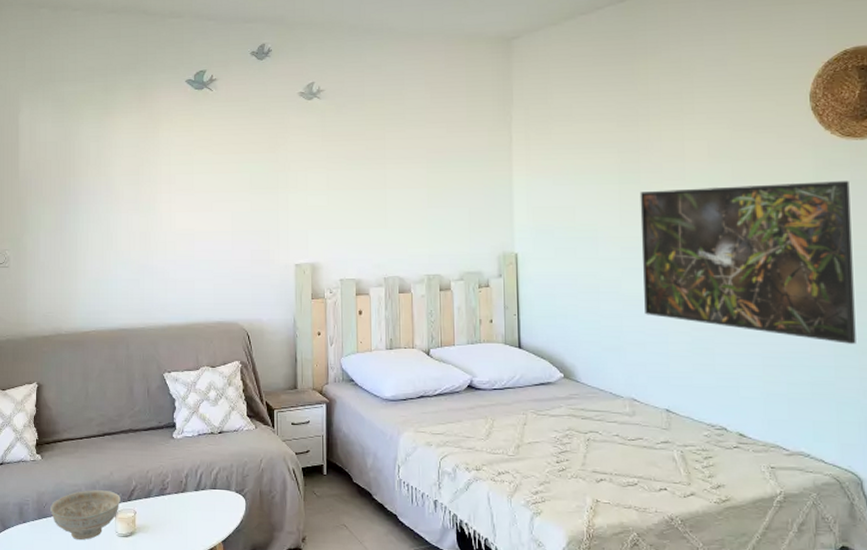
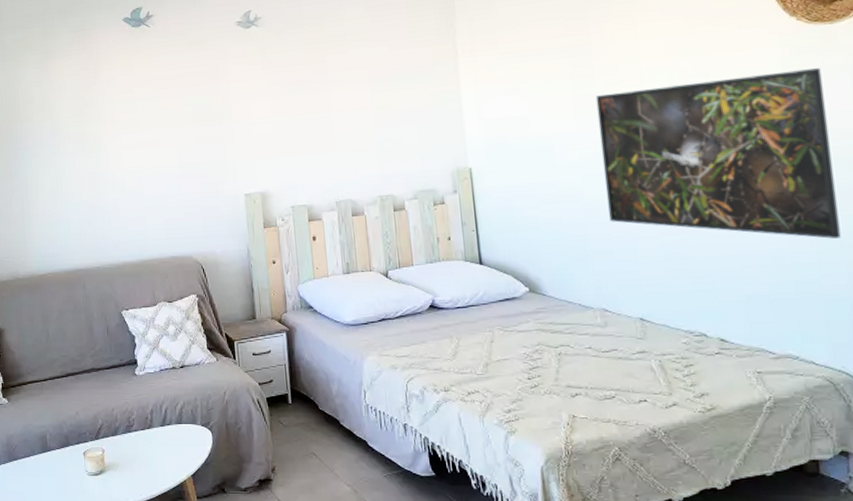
decorative bowl: present [50,489,121,540] -> none [20,429,88,480]

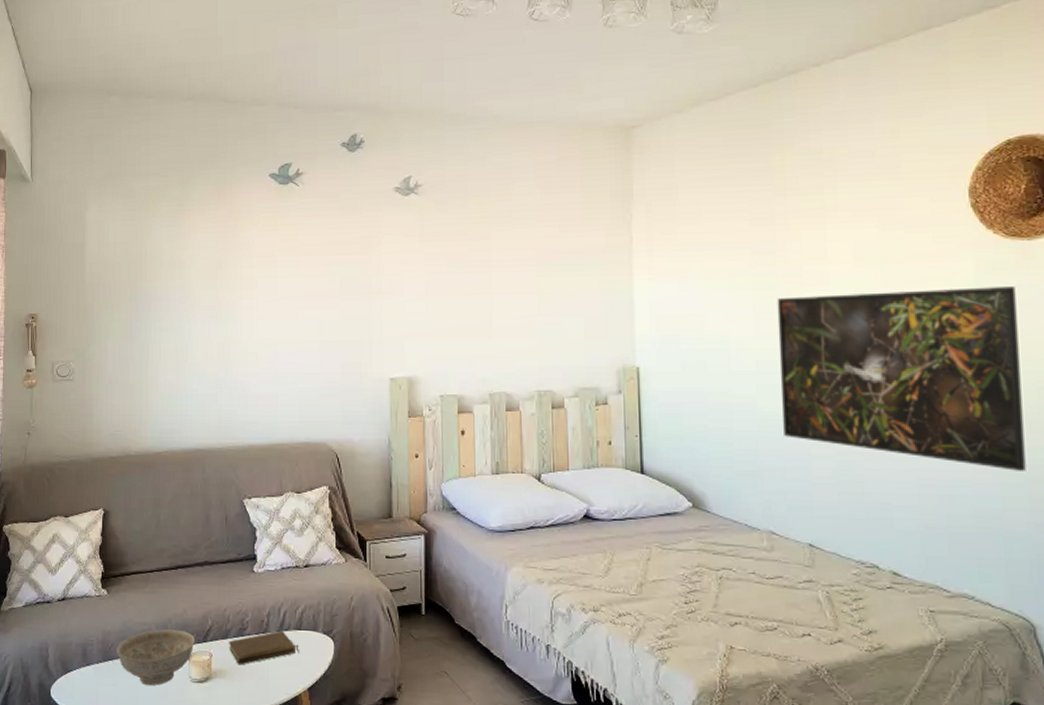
decorative bowl: none [20,429,88,480] -> present [117,628,195,686]
book: none [117,425,182,458] -> present [228,630,299,665]

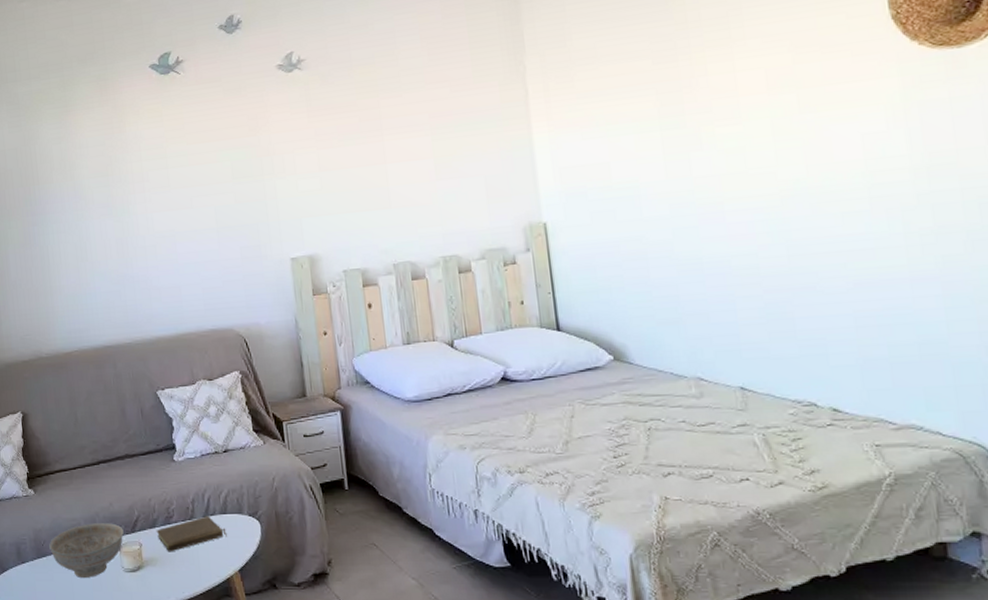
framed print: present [777,287,1026,471] -> none [686,99,971,293]

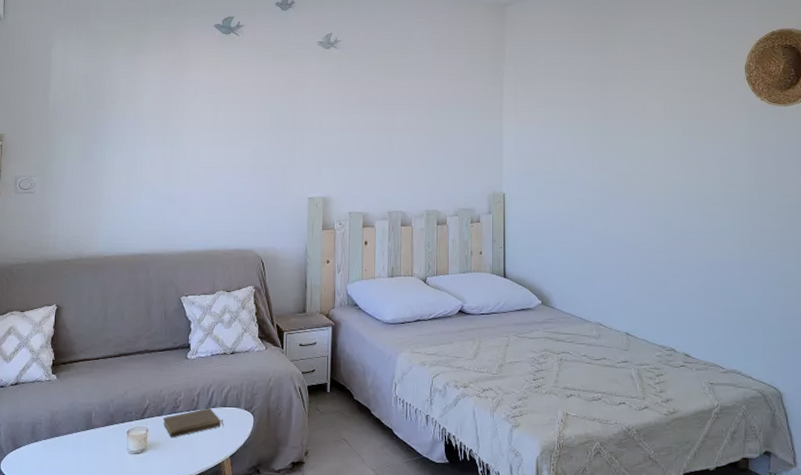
decorative bowl: present [49,522,124,577] -> none [63,408,134,457]

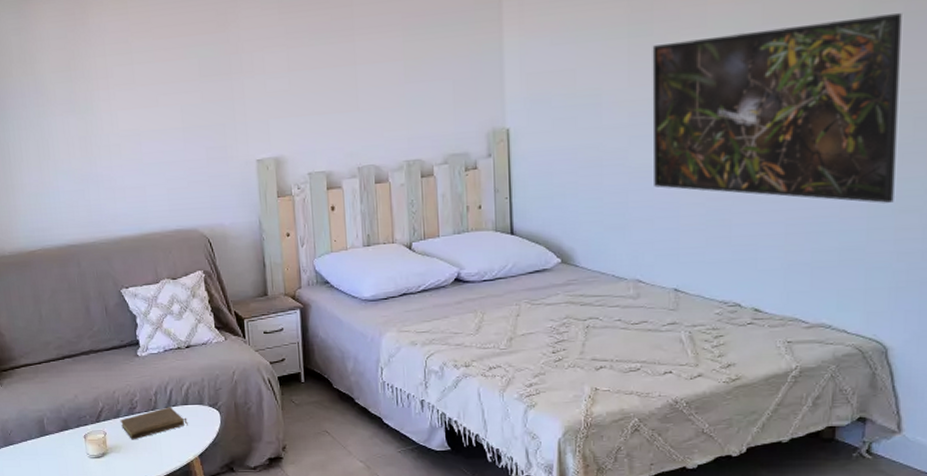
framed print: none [608,140,778,278] -> present [652,13,902,203]

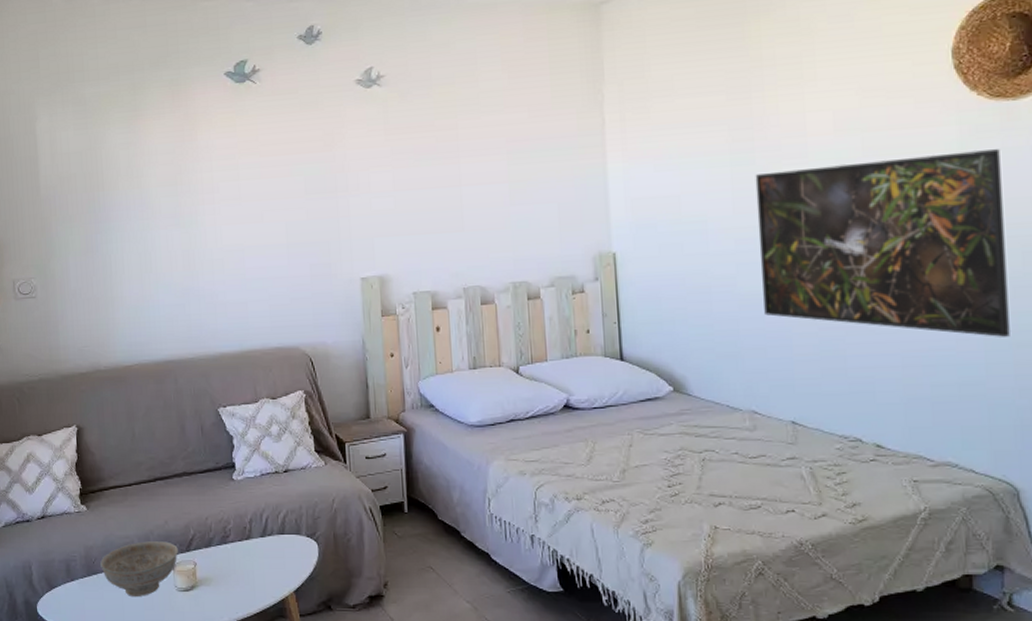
decorative bowl: none [16,413,89,464] -> present [100,540,178,596]
book: present [120,407,188,440] -> none [211,536,284,572]

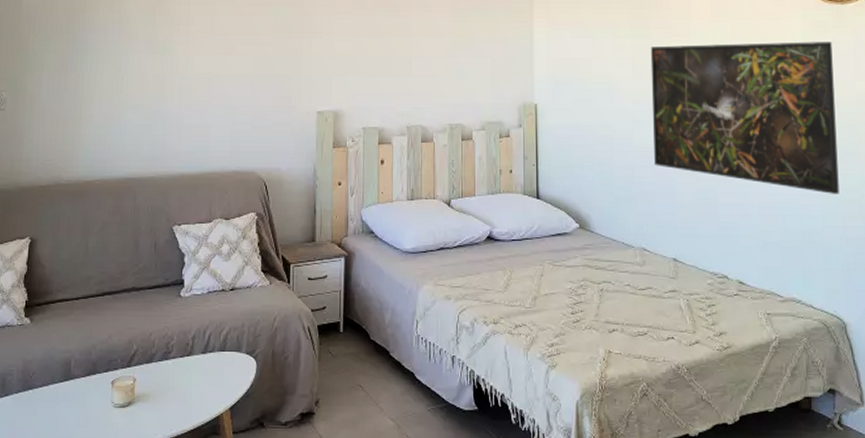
decorative bowl: present [100,540,178,596] -> none [38,355,119,412]

